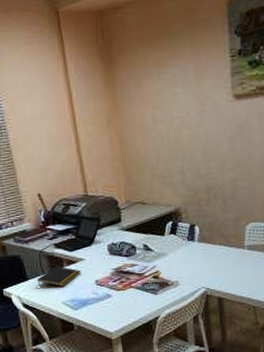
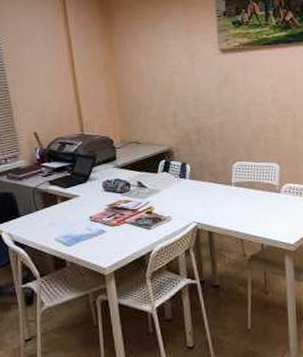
notepad: present [37,266,81,286] -> none [29,202,75,223]

